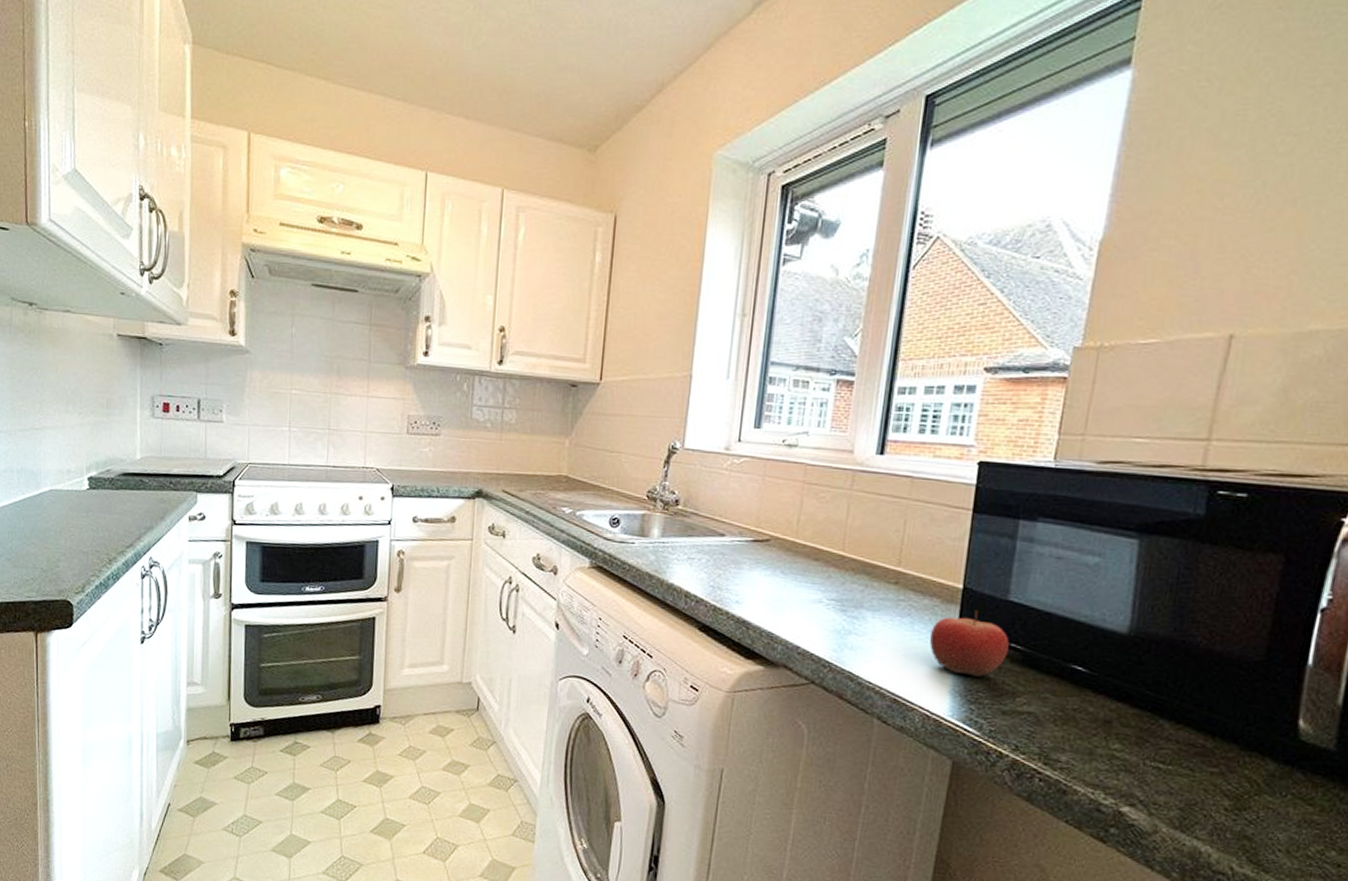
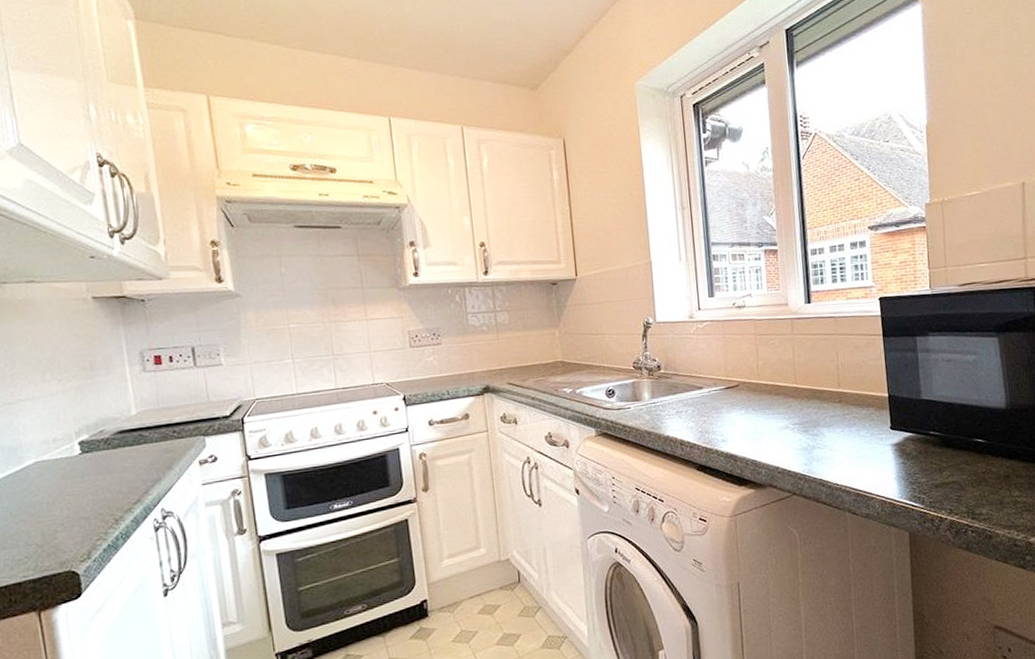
fruit: present [929,610,1010,677] -> none [872,411,930,463]

